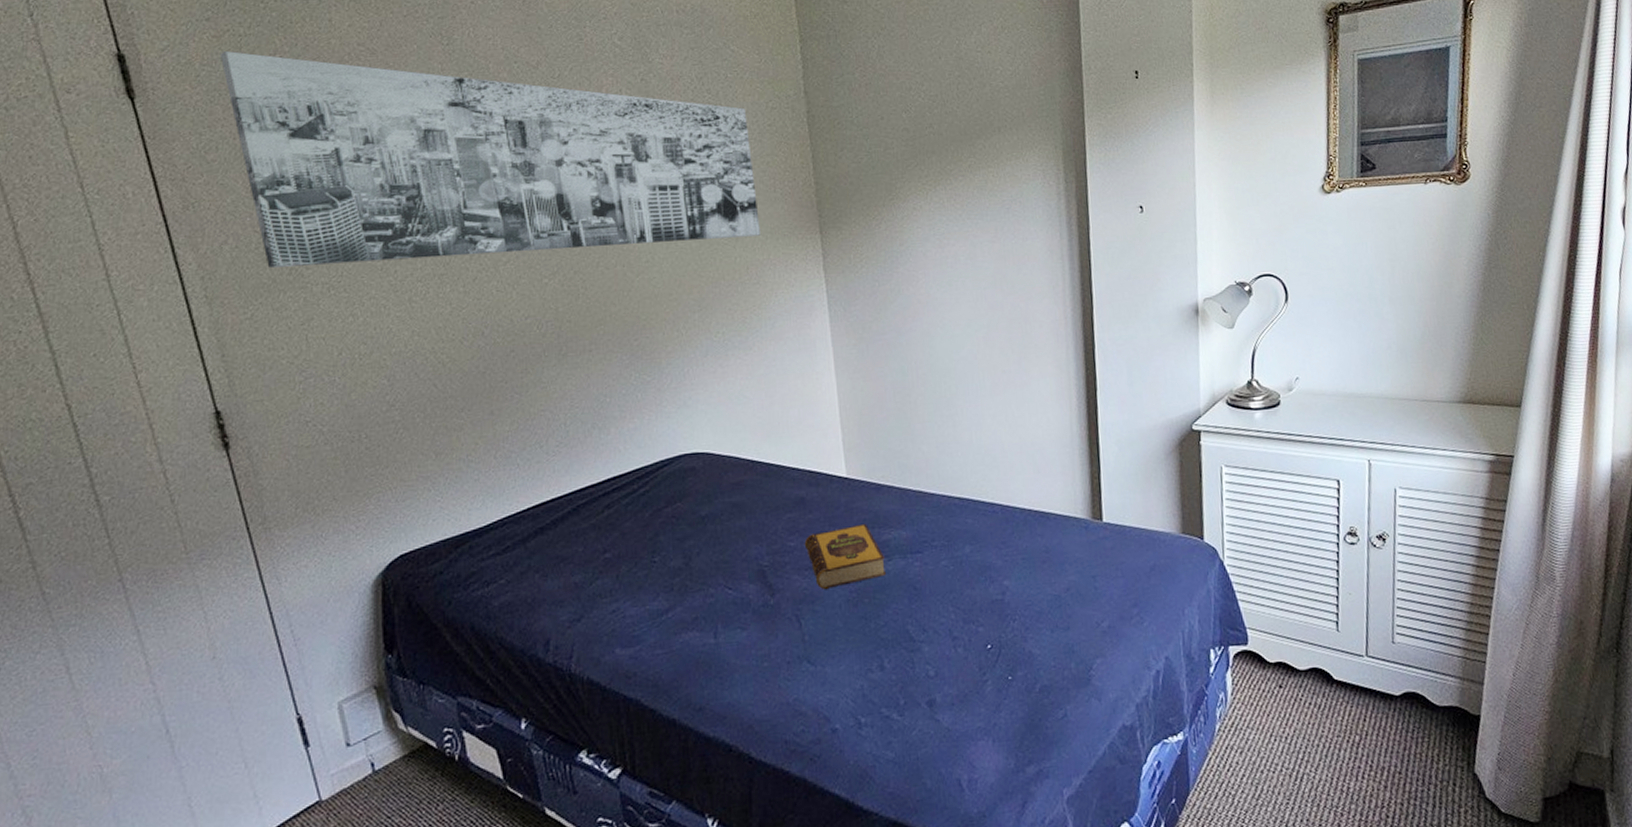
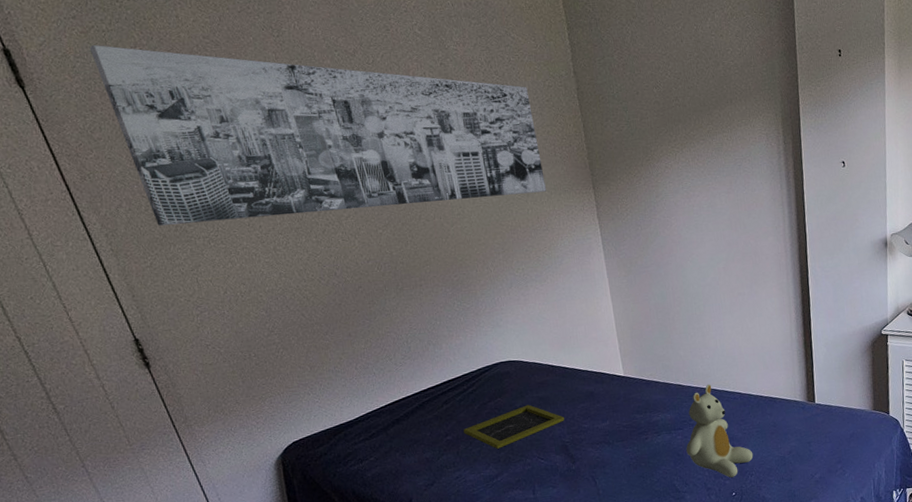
tray: none [628,512,764,573] -> present [463,404,564,449]
hardback book: present [804,523,887,590] -> none [595,409,657,458]
stuffed bear: none [925,491,1017,623] -> present [686,384,754,478]

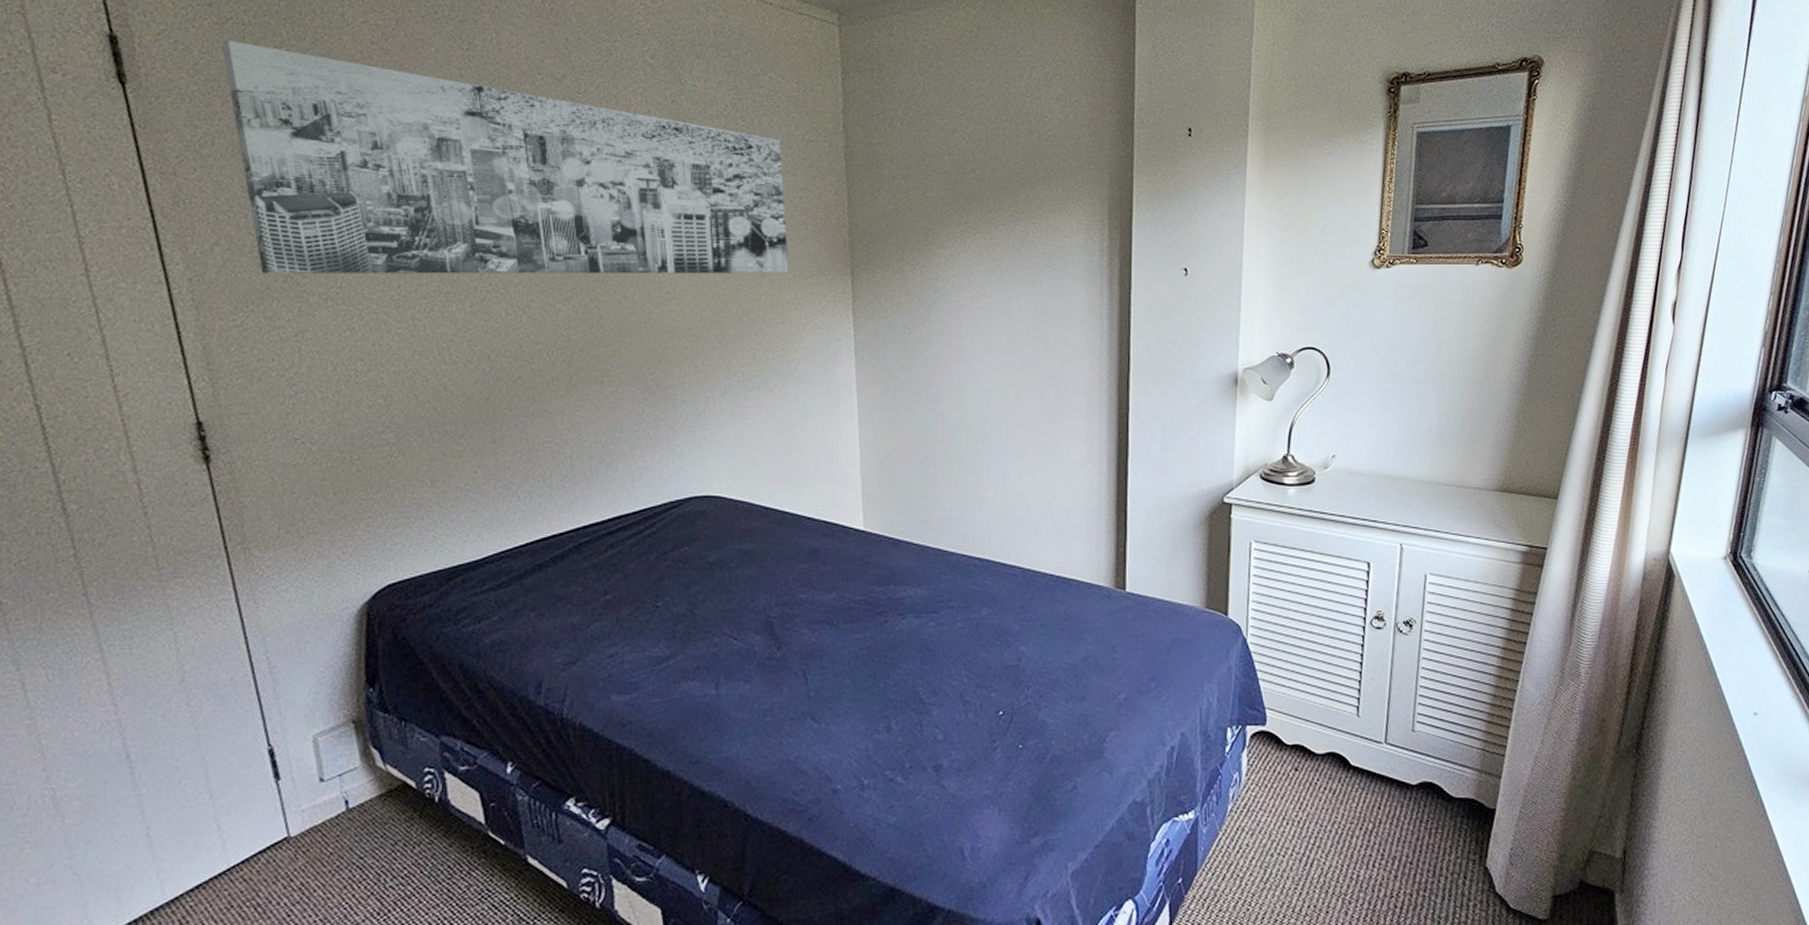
tray: present [463,404,564,449] -> none [630,559,773,619]
stuffed bear: present [686,384,754,478] -> none [939,551,1033,689]

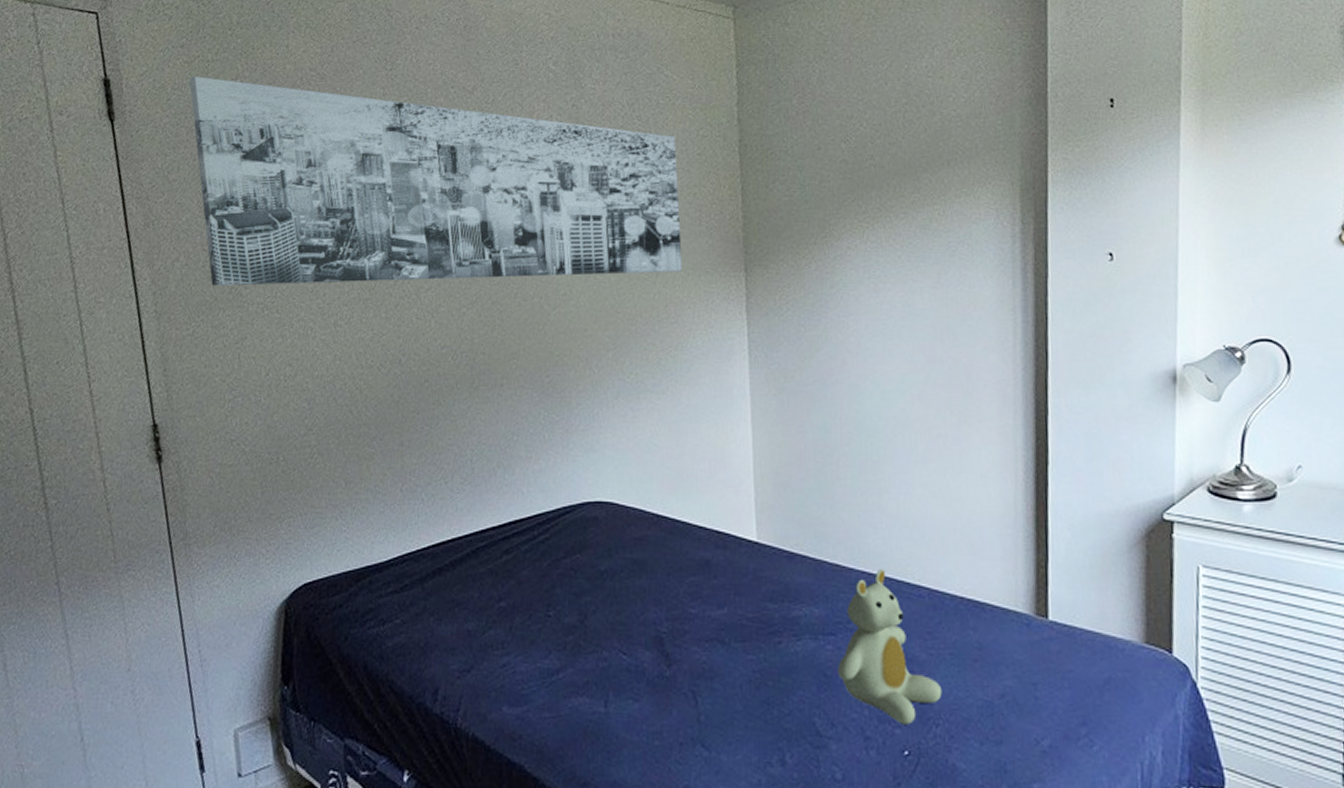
stuffed bear: none [939,551,1033,689] -> present [838,568,942,724]

